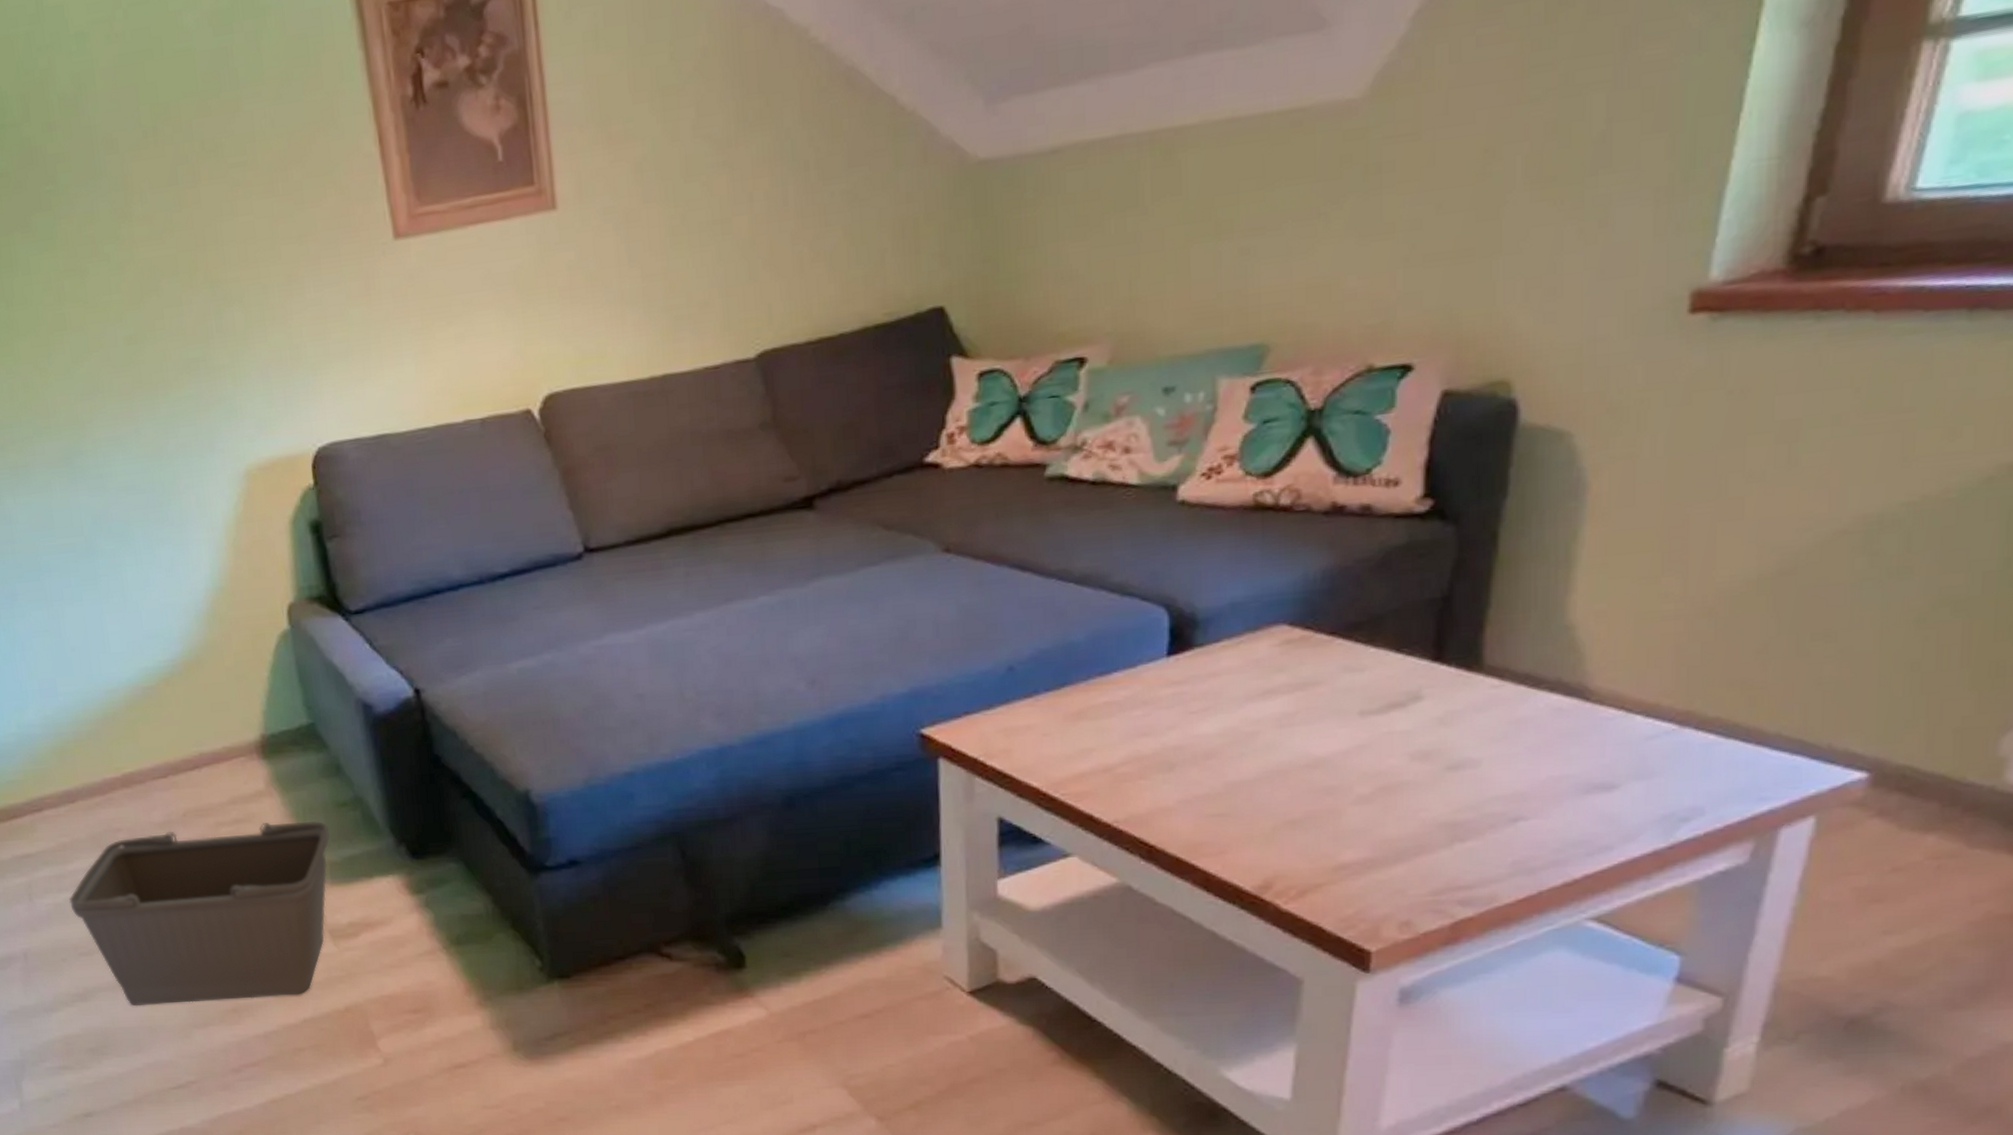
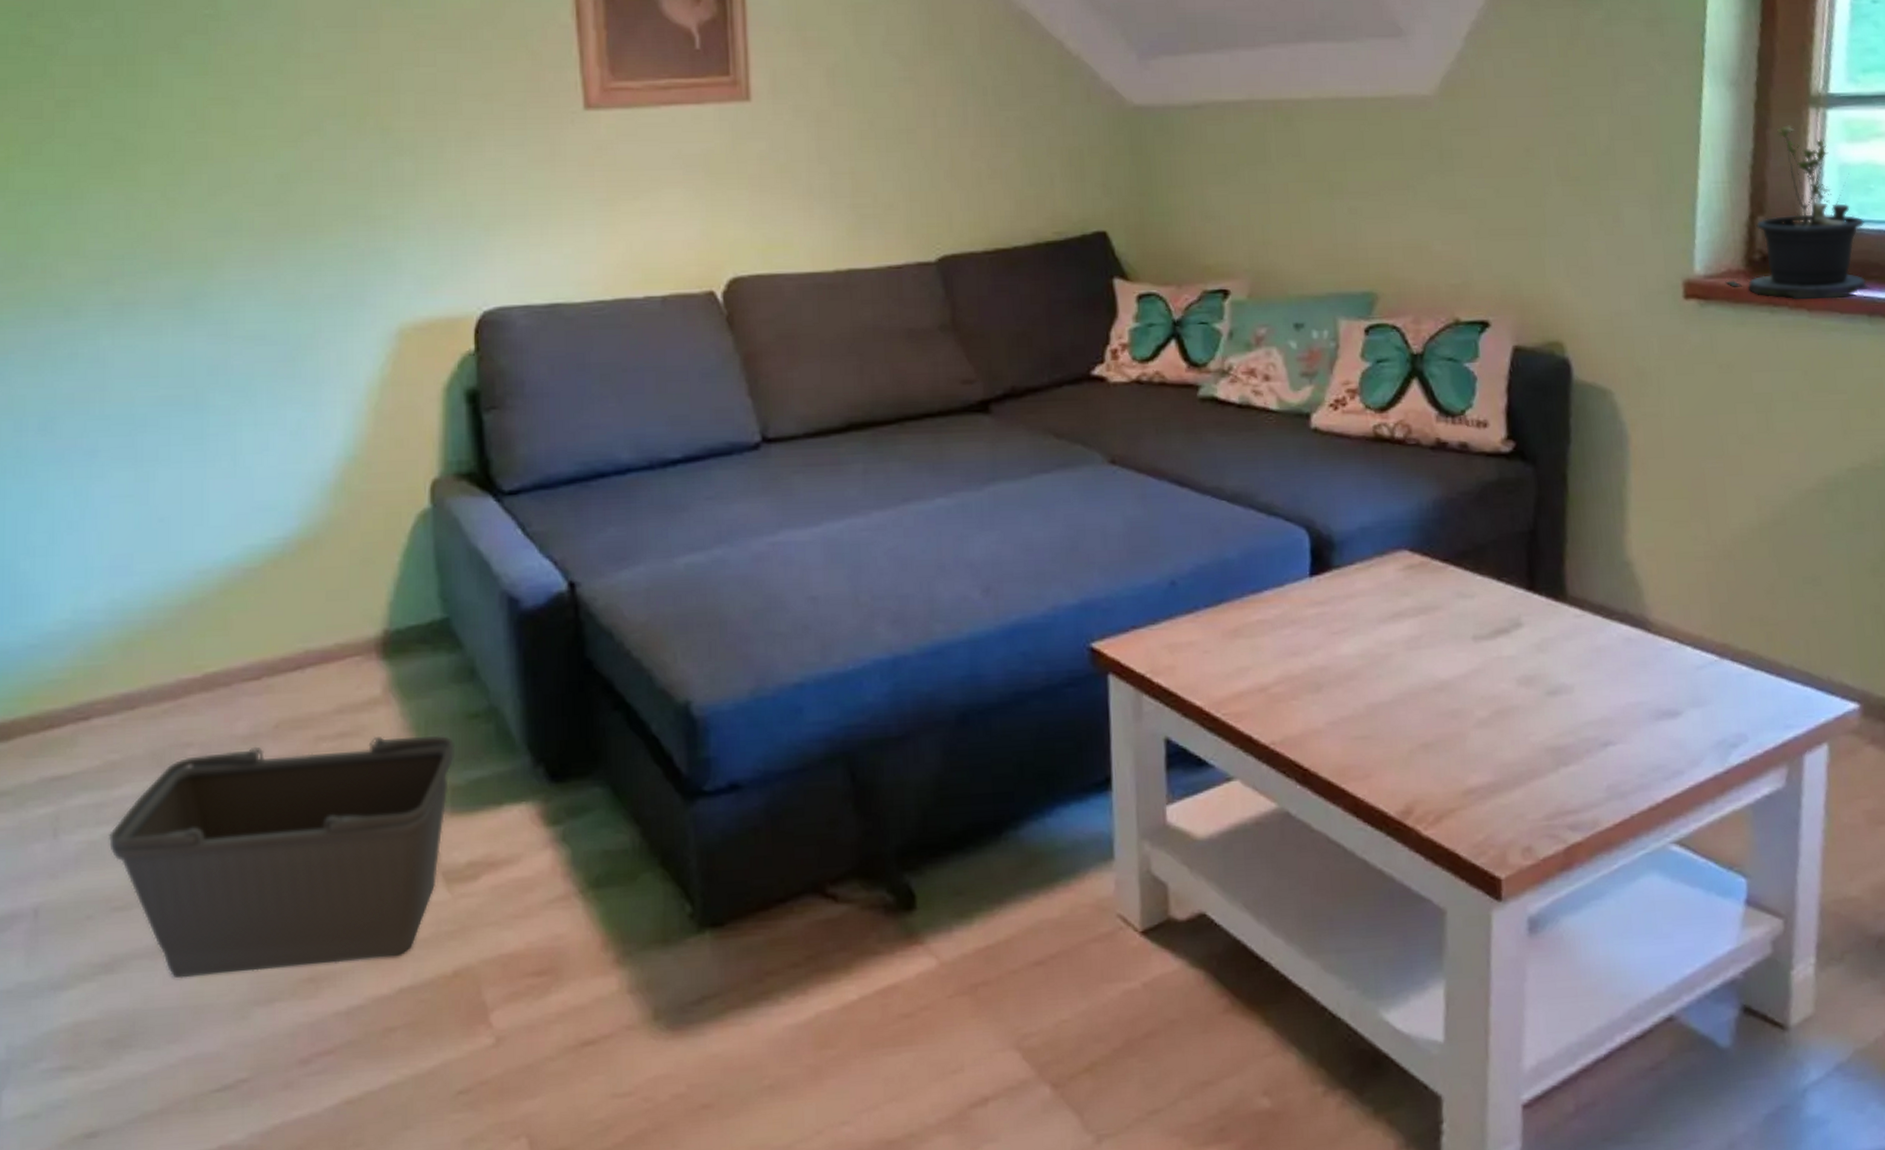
potted plant: none [1753,68,1985,301] -> present [1725,124,1871,300]

